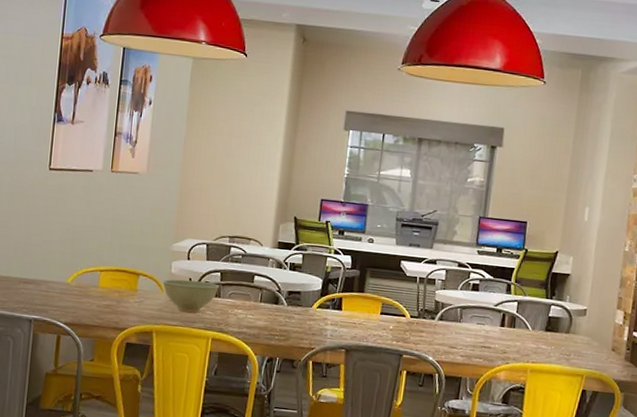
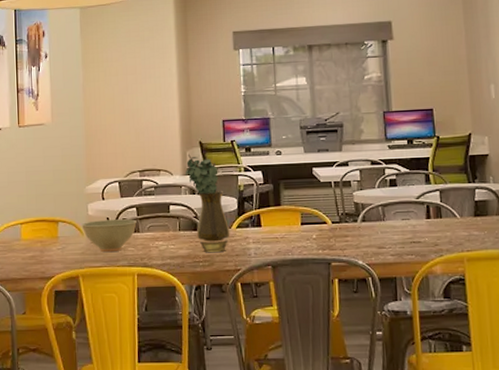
vase: none [275,227,311,329] -> present [186,153,230,253]

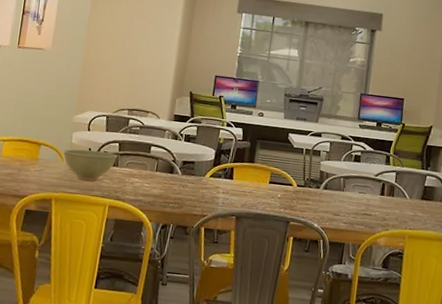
vase: present [186,153,230,253] -> none [172,101,204,197]

